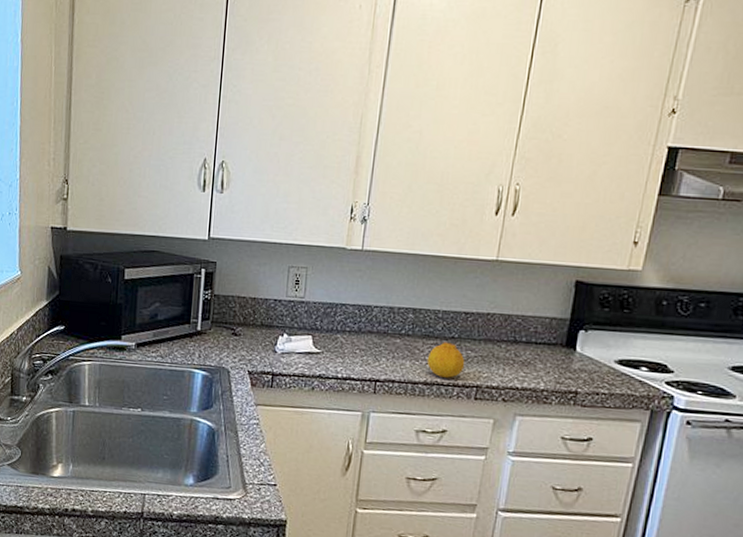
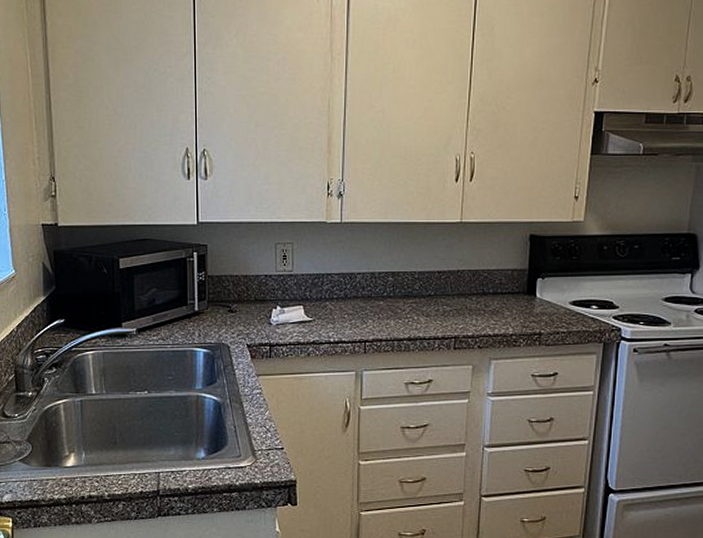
fruit: present [426,342,465,378] -> none [409,300,442,332]

